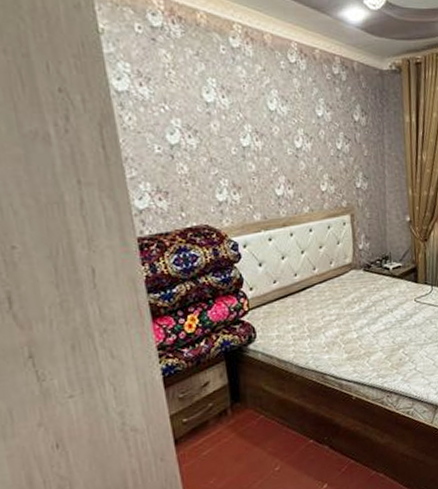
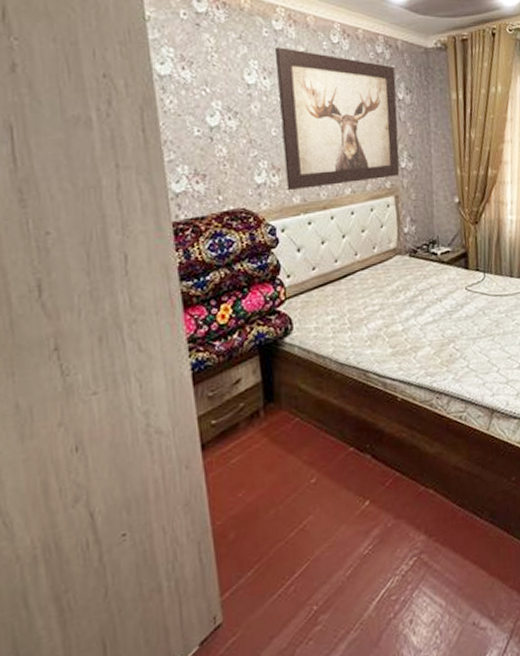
wall art: none [232,65,355,209] -> present [274,47,400,191]

